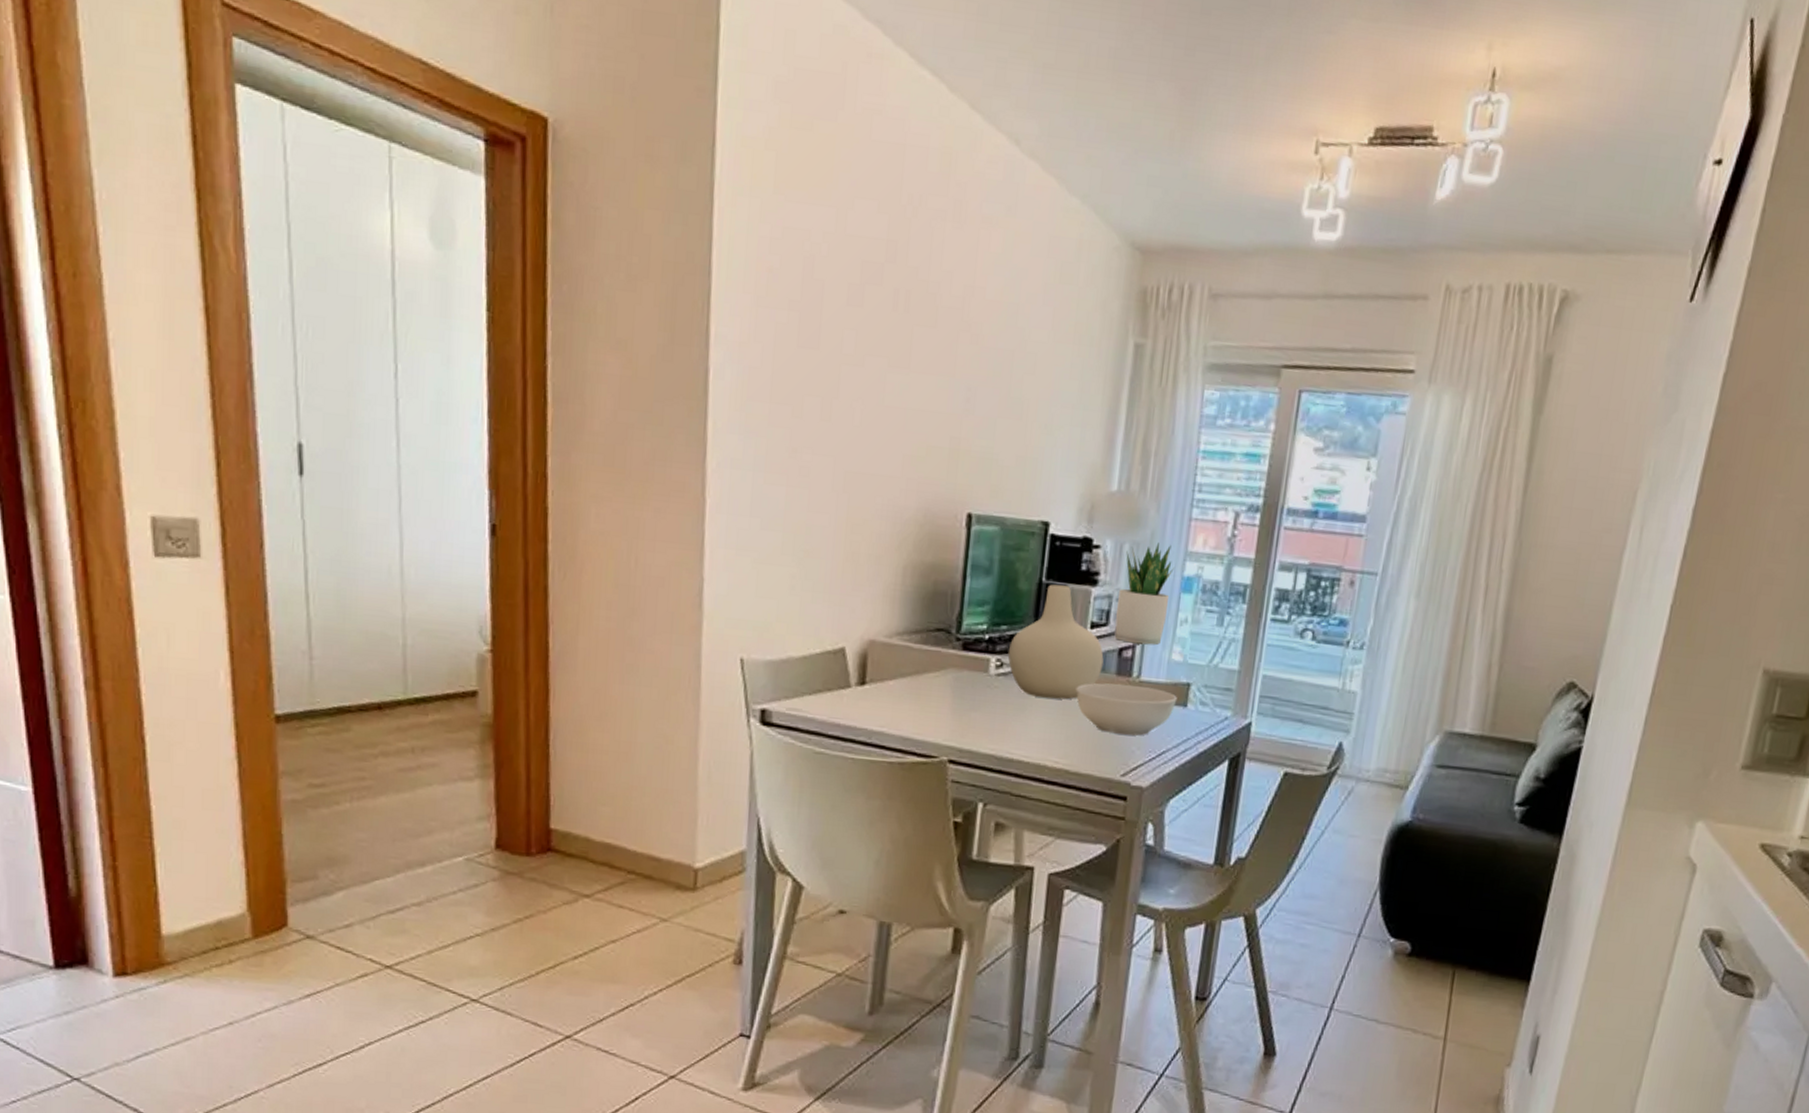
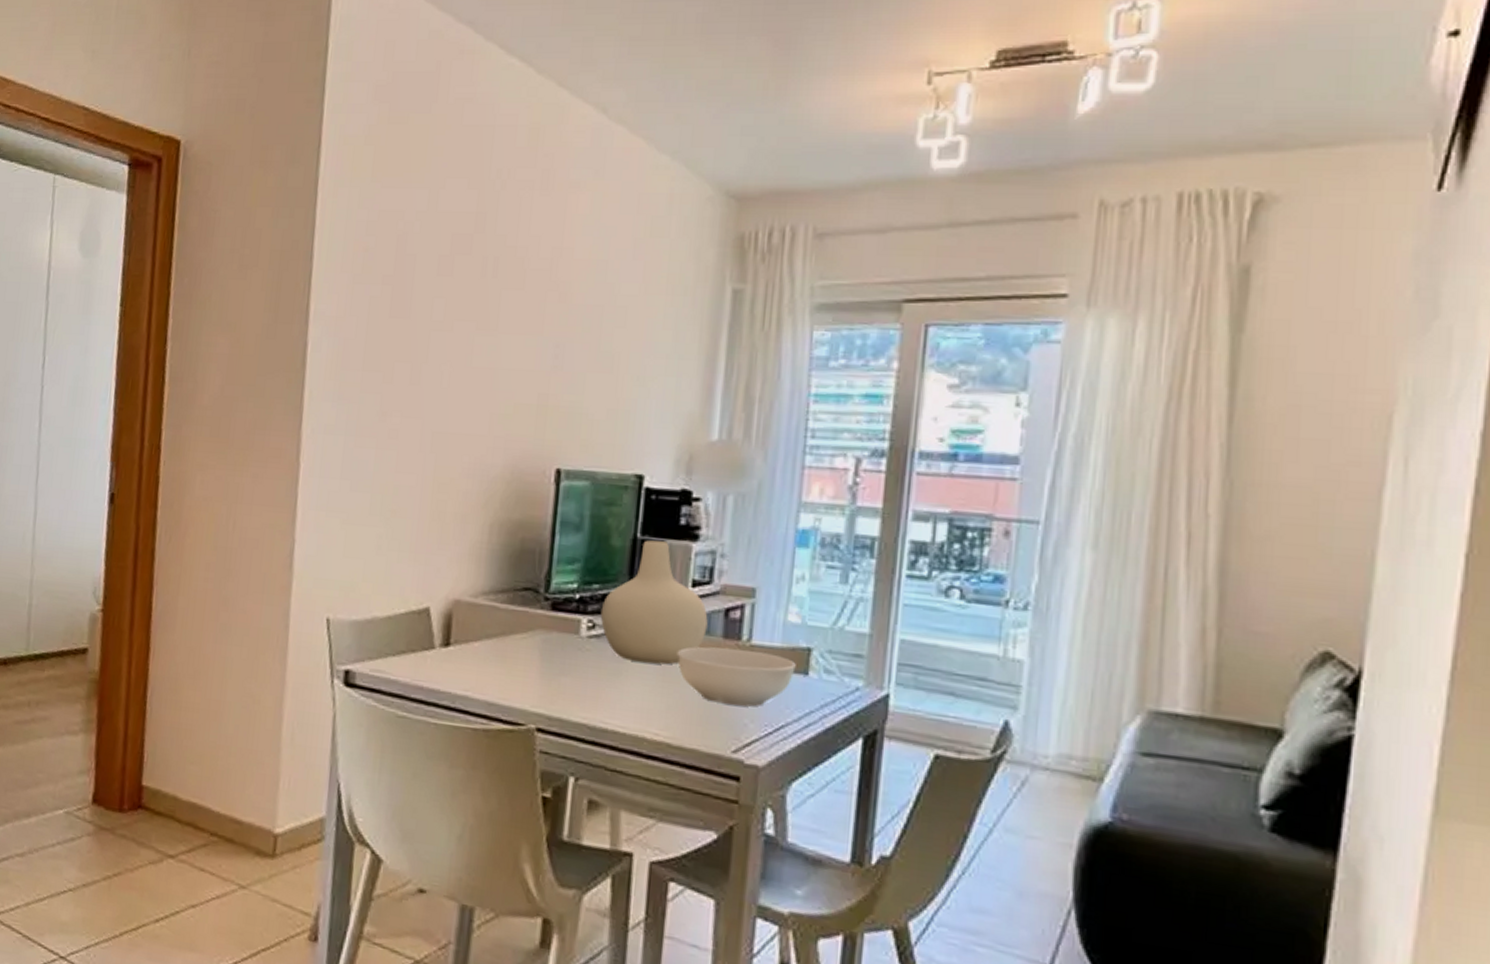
planter: present [1114,542,1174,646] -> none [720,493,787,606]

